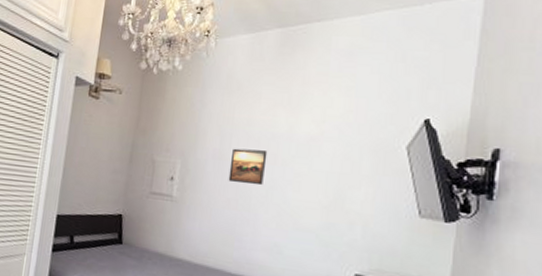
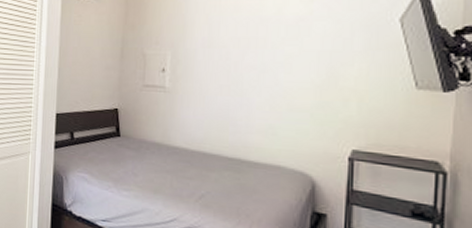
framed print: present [228,148,268,186] -> none [219,35,257,70]

